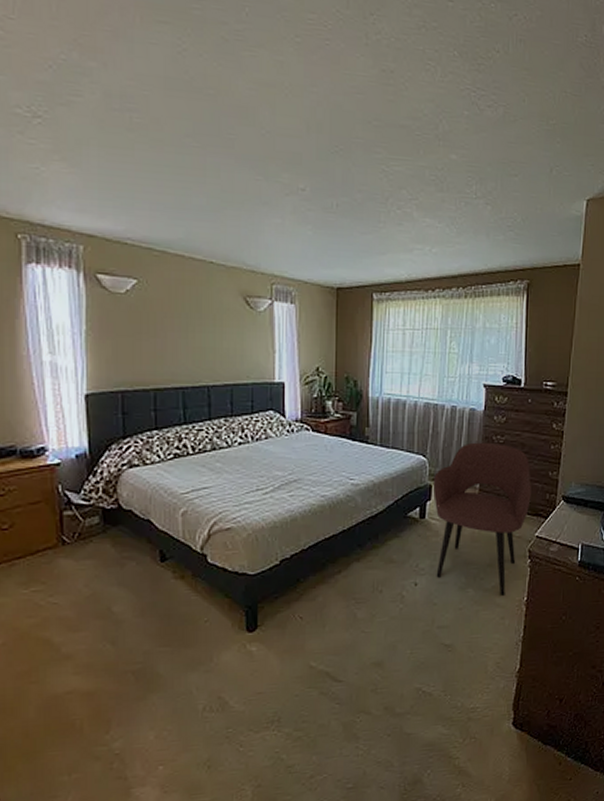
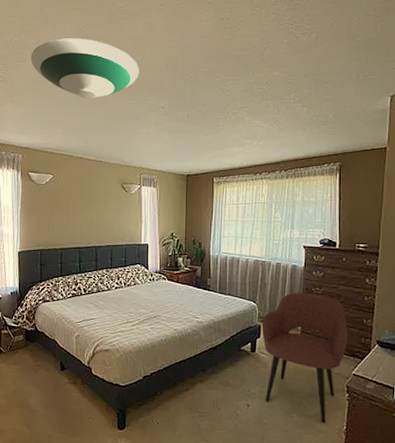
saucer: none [91,66,267,167] -> present [30,38,139,98]

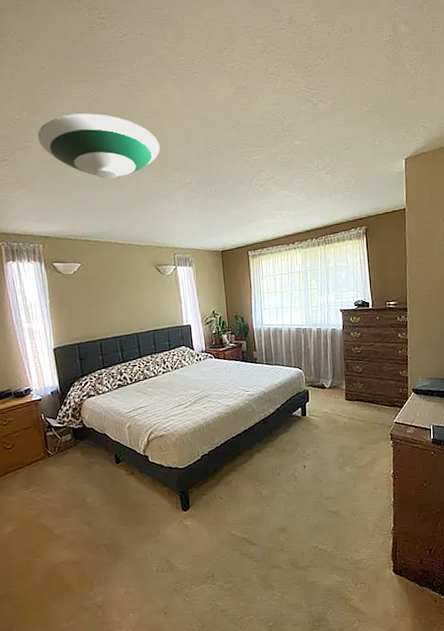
armchair: present [261,292,348,423] -> none [309,353,388,471]

